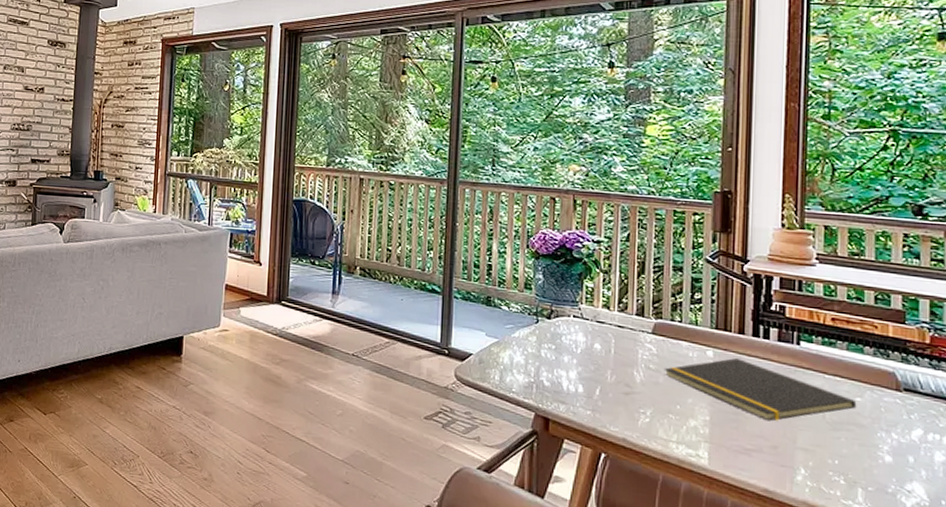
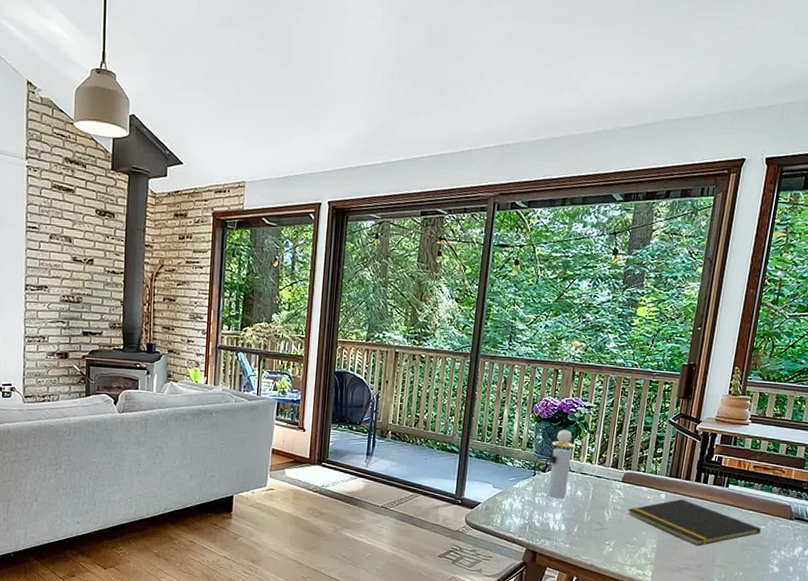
perfume bottle: none [554,268,586,354] -> present [547,430,576,500]

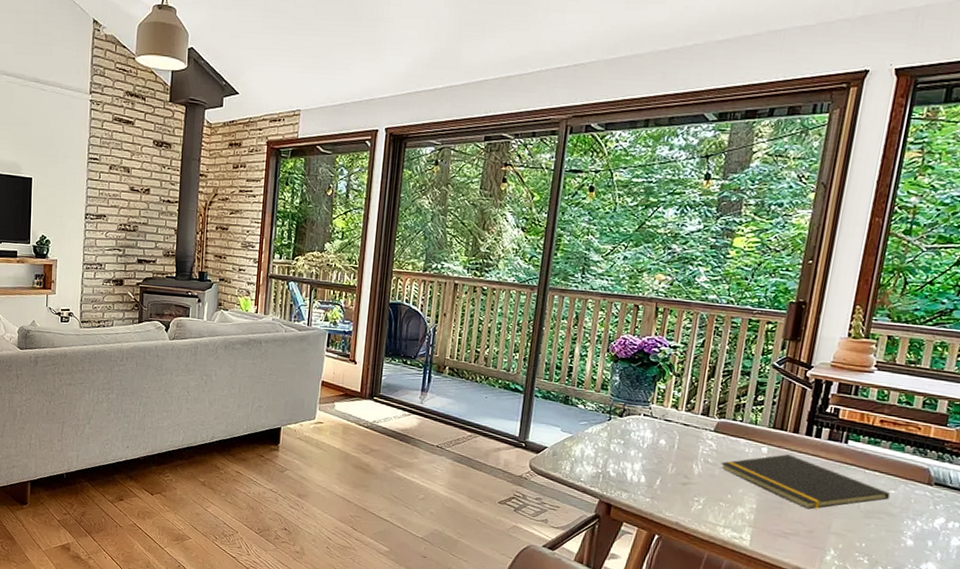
perfume bottle: present [547,430,576,500] -> none [624,371,658,449]

